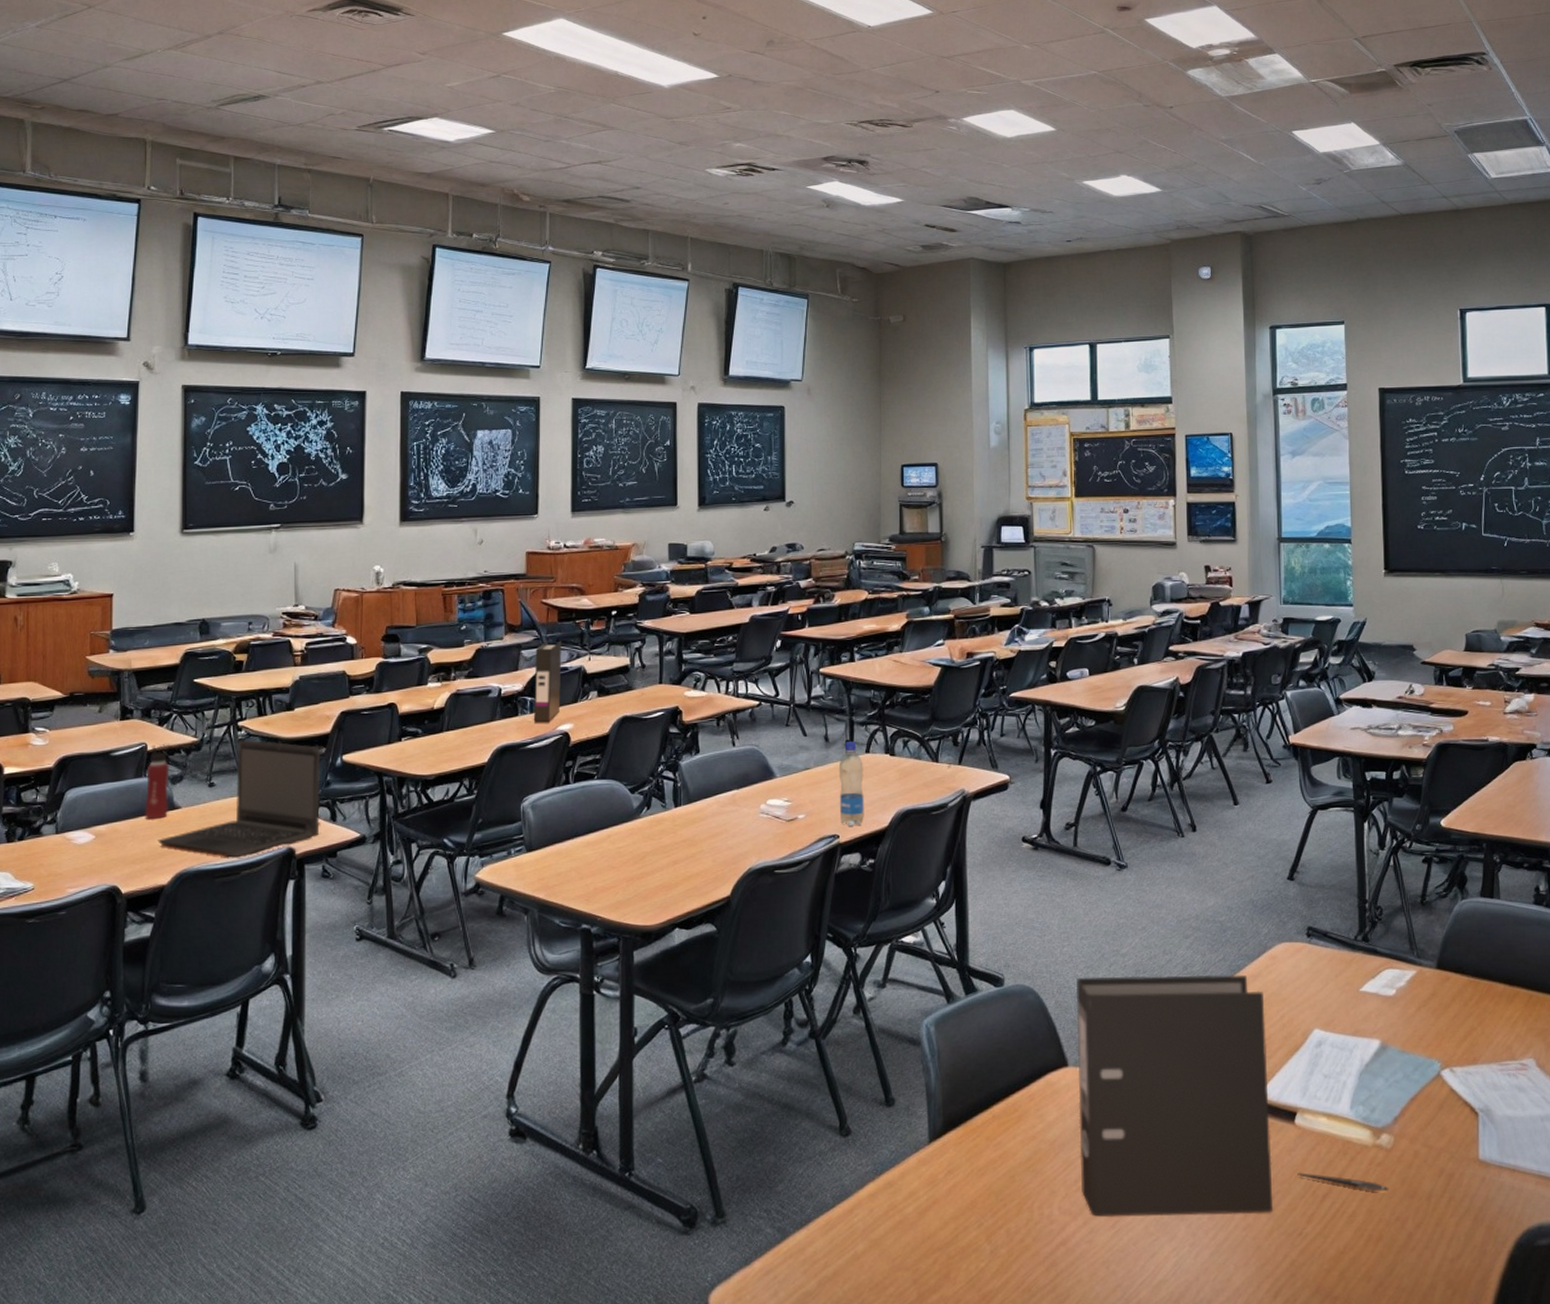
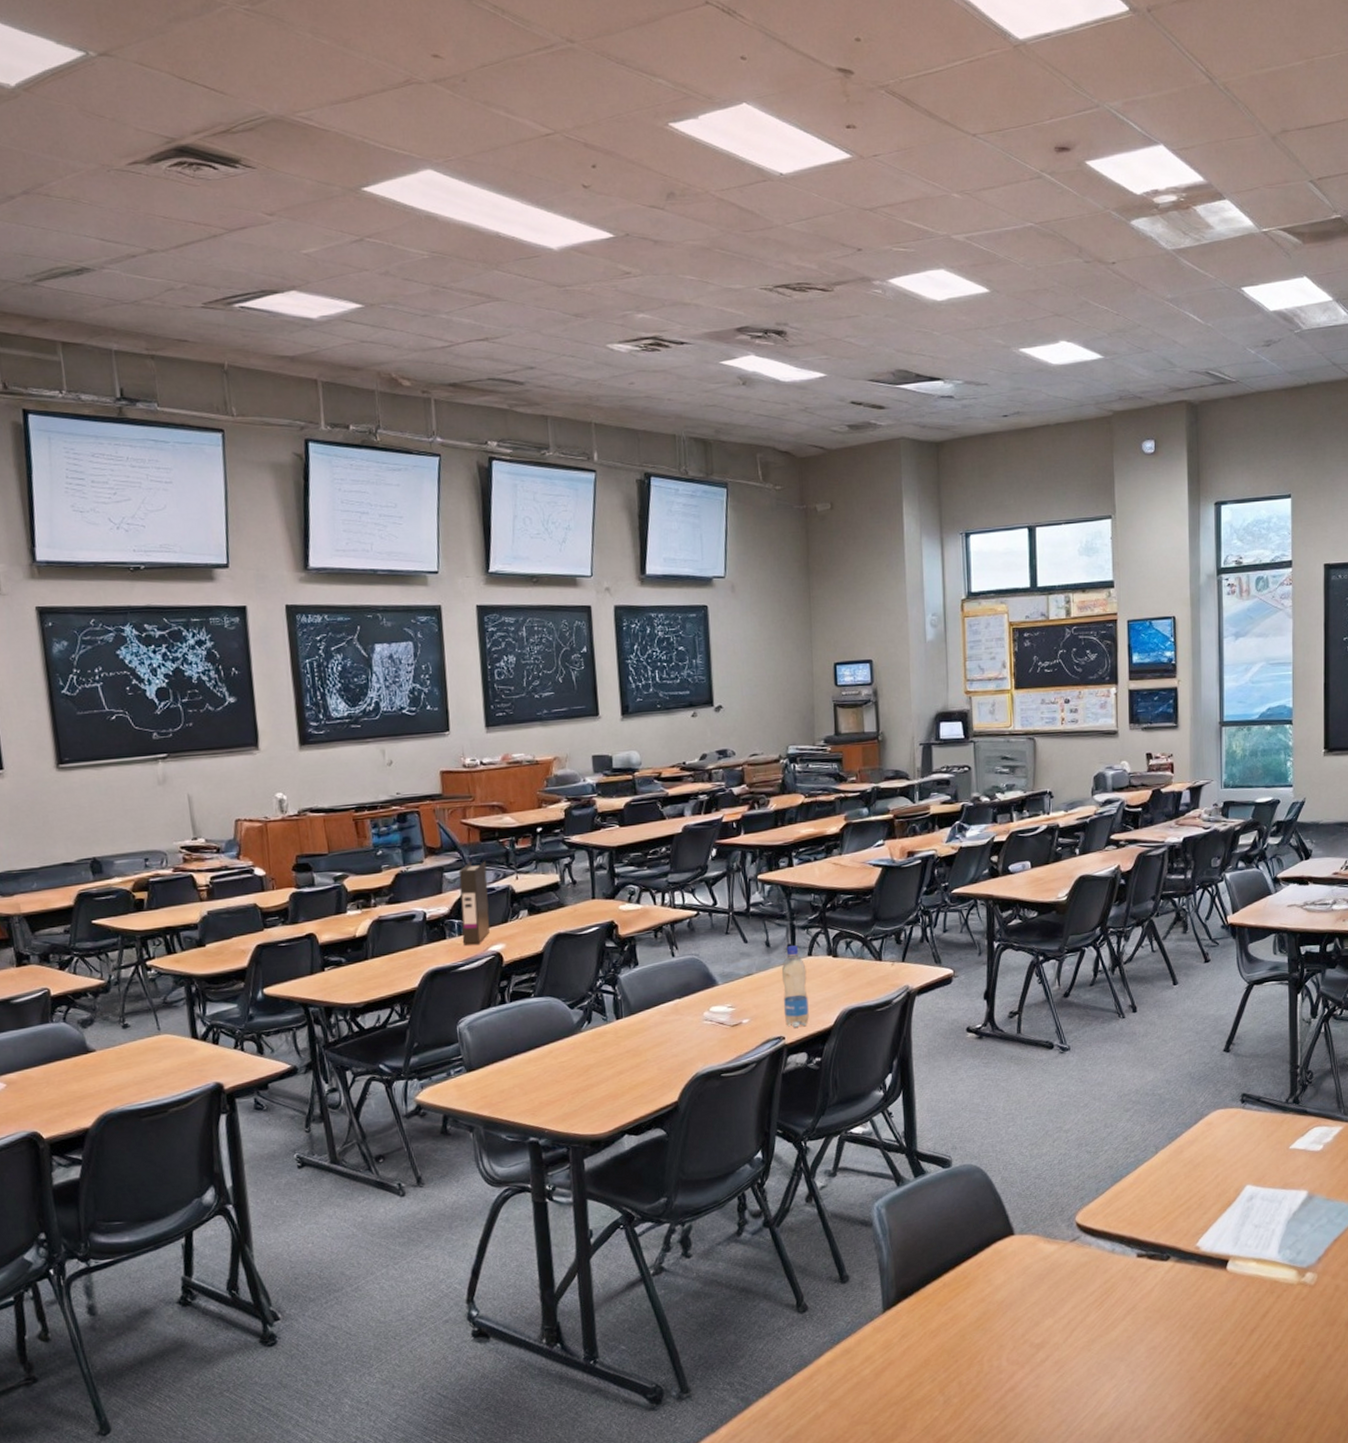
water bottle: present [145,744,171,822] -> none [52,988,82,1066]
laptop: present [158,739,321,859] -> none [75,978,247,1098]
binder: present [1076,974,1274,1216] -> none [1021,1141,1206,1363]
pen: present [1297,1173,1389,1192] -> none [1228,1311,1311,1323]

